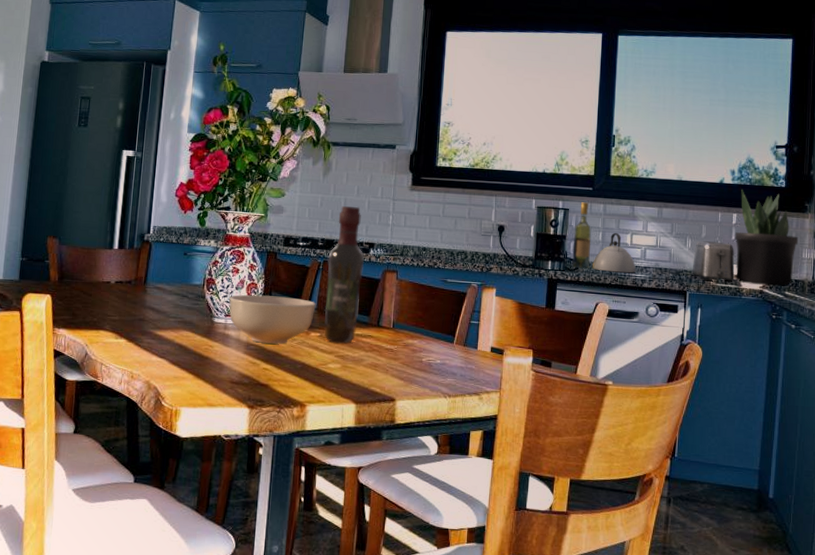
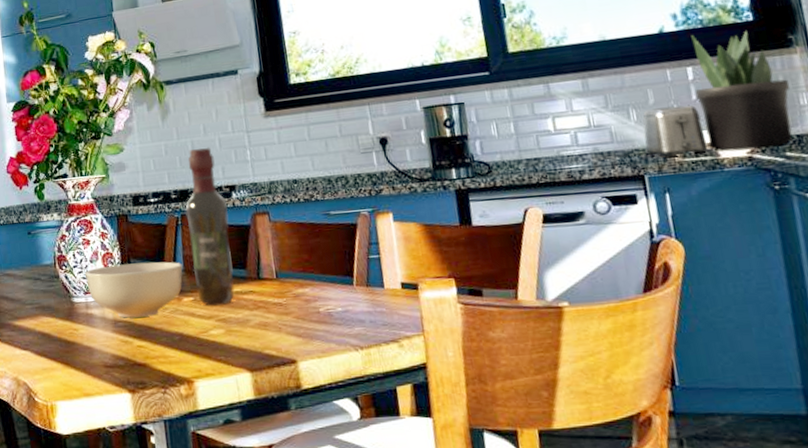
bottle: present [572,202,592,269] -> none [476,90,506,171]
kettle: present [591,232,636,273] -> none [509,119,569,170]

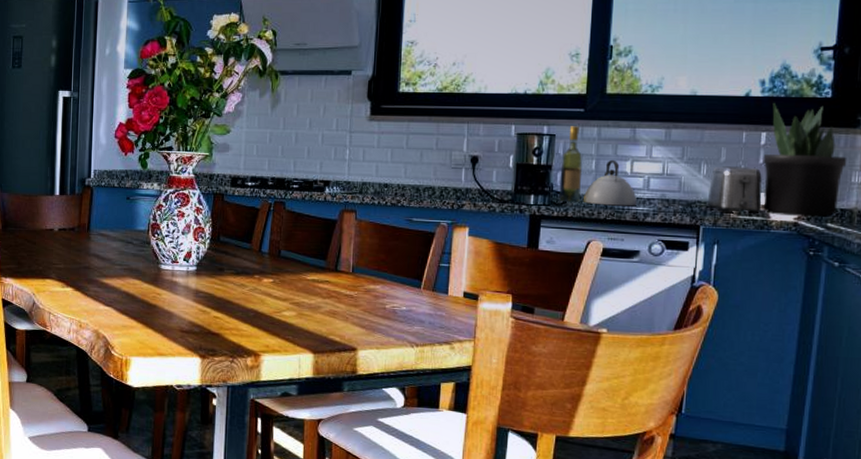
bowl: present [84,261,183,318] -> none [175,239,268,291]
wine bottle: present [185,147,235,306] -> none [276,141,319,290]
bottle: none [476,90,506,171] -> present [559,126,583,203]
kettle: none [509,119,569,170] -> present [582,159,637,206]

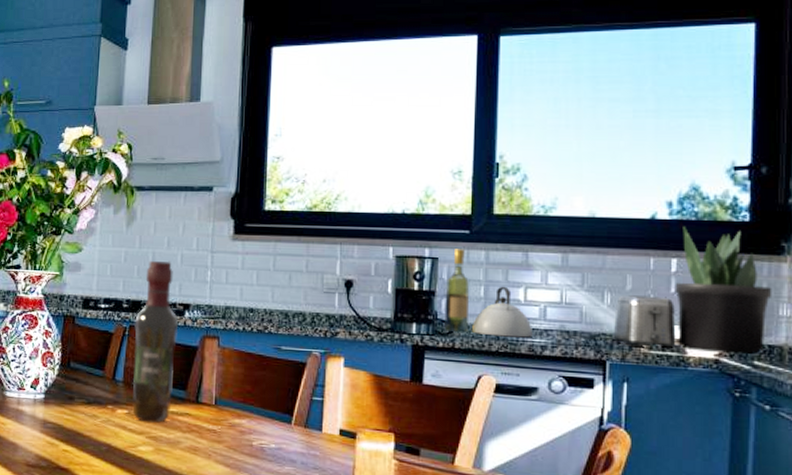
wine bottle: none [276,141,319,290] -> present [131,261,179,423]

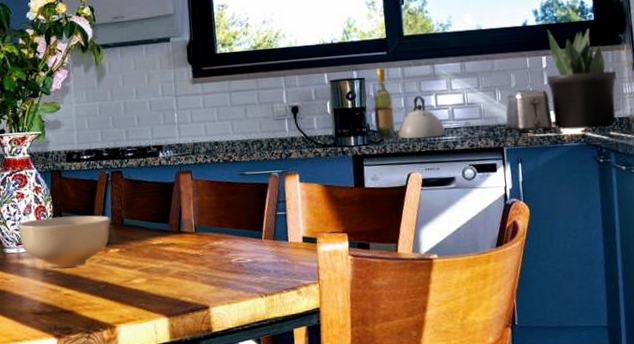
bowl: none [21,365,122,422] -> present [17,215,111,268]
wine bottle: present [131,261,179,423] -> none [115,108,158,257]

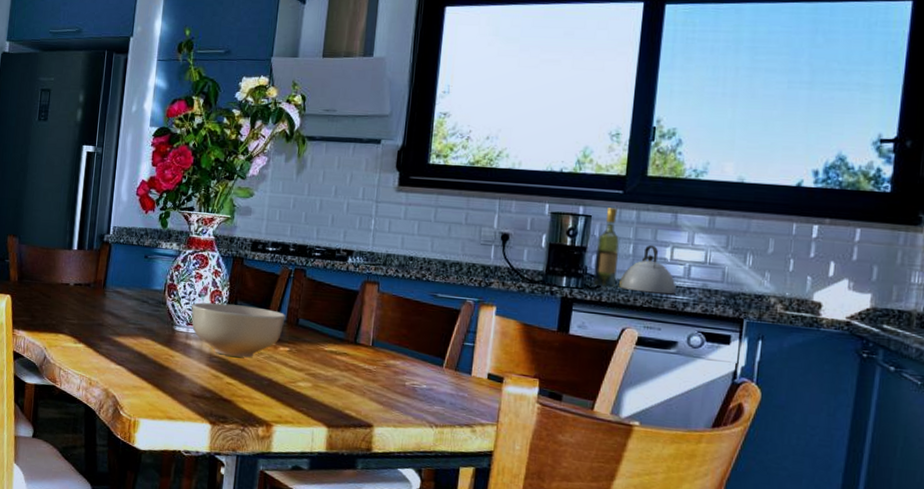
toaster: present [505,89,553,134] -> none [752,257,813,311]
planter: present [546,27,617,130] -> none [813,195,907,319]

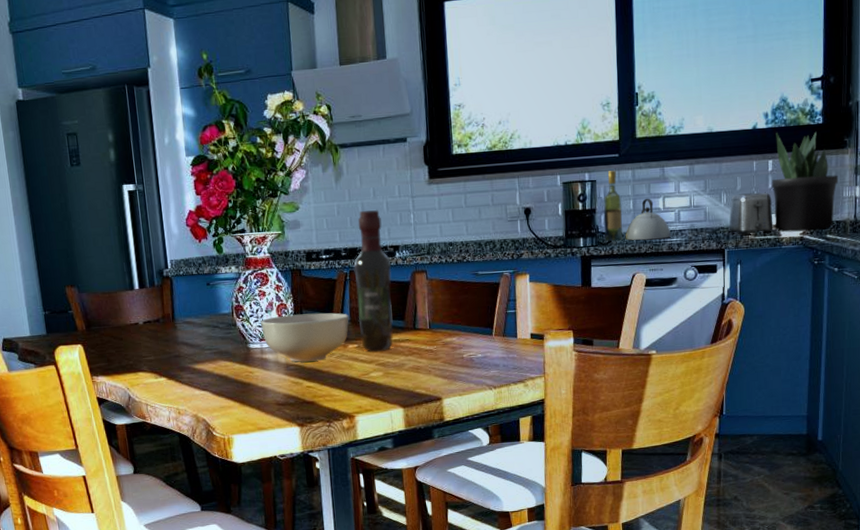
wine bottle: none [293,208,341,361] -> present [353,209,394,352]
toaster: none [752,257,813,311] -> present [729,192,773,236]
planter: none [813,195,907,319] -> present [771,131,839,233]

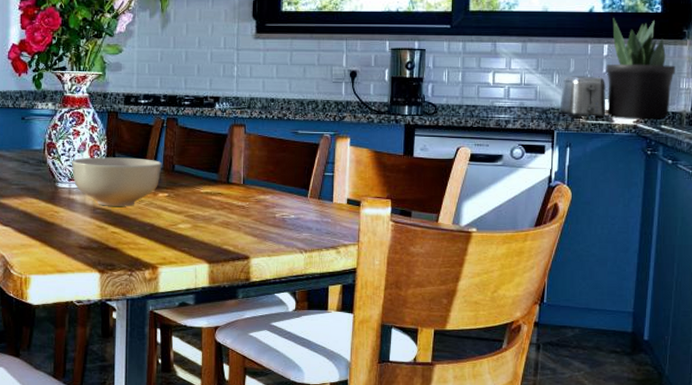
wine bottle: present [353,209,394,352] -> none [171,59,210,203]
bottle: present [603,170,623,242] -> none [430,41,451,113]
kettle: present [625,198,671,241] -> none [451,71,499,114]

